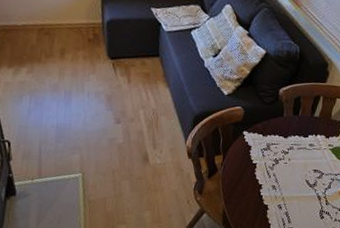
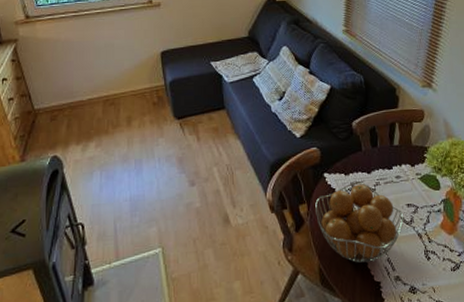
fruit basket: none [229,143,308,213] -> present [315,182,404,263]

